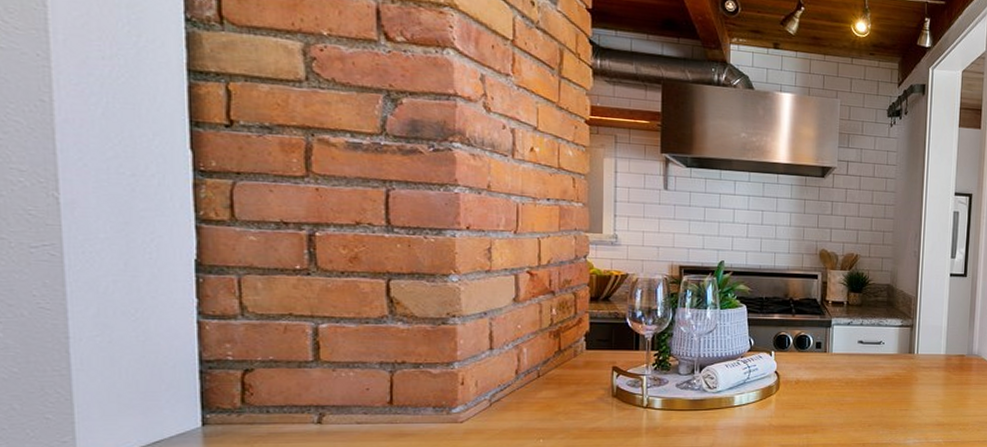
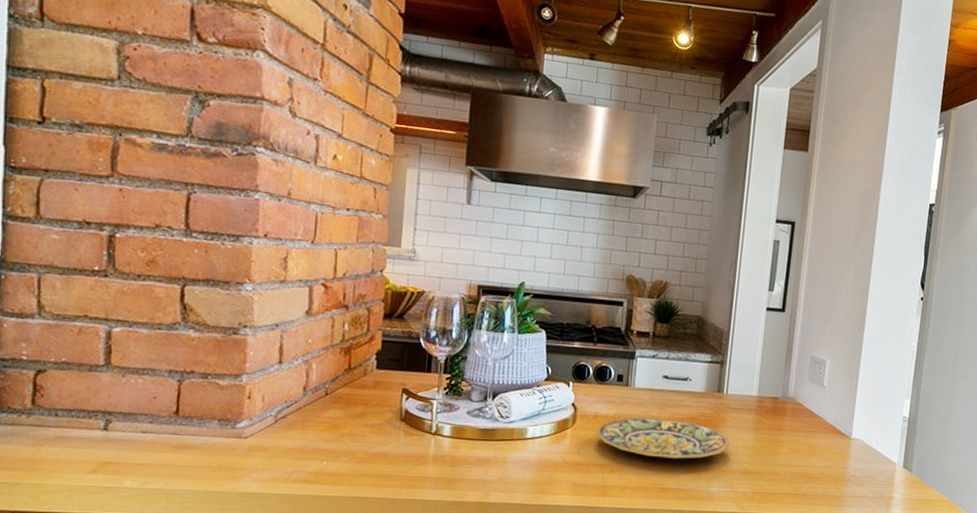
plate: none [799,380,922,416] -> present [596,417,729,459]

